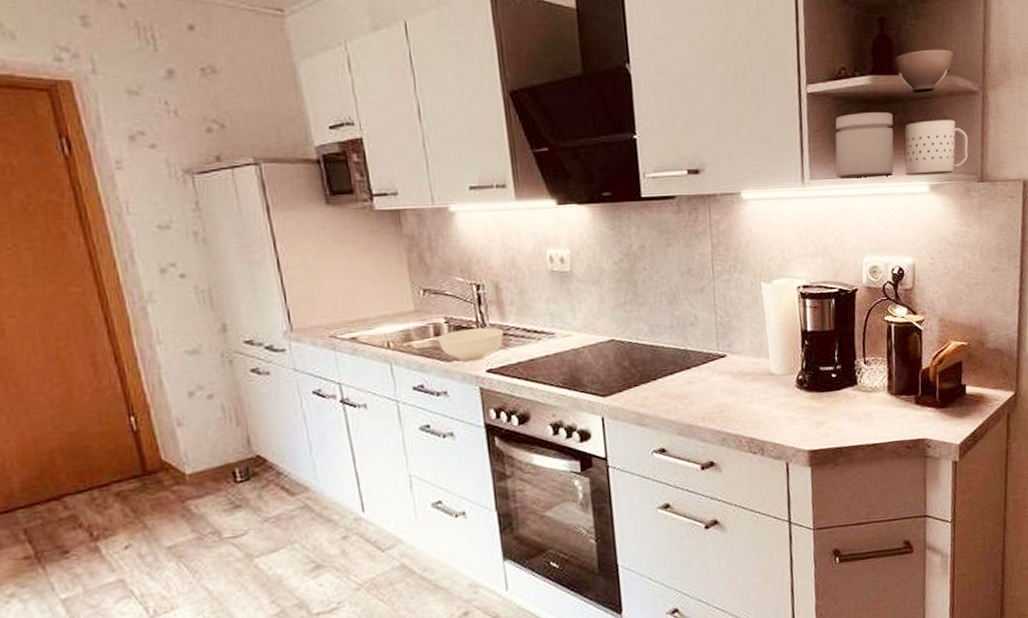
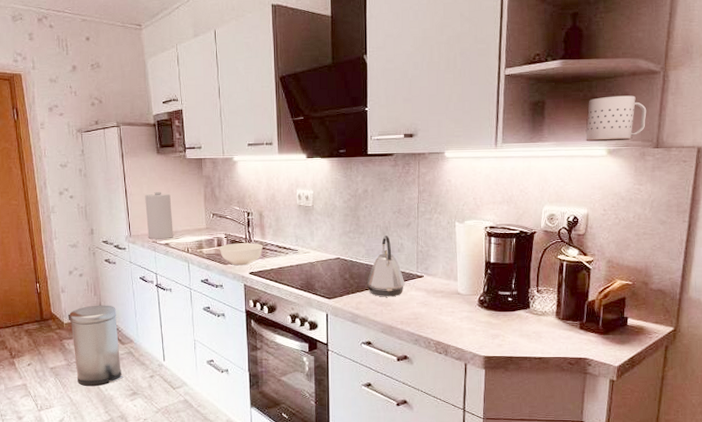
pedal bin: none [192,438,298,568] -> present [68,305,124,387]
paper towel holder: none [311,261,363,334] -> present [145,192,173,240]
kettle: none [653,305,704,388] -> present [366,235,405,297]
jar: present [835,112,894,179] -> none [525,90,578,143]
bowl: present [894,49,954,94] -> none [583,37,639,74]

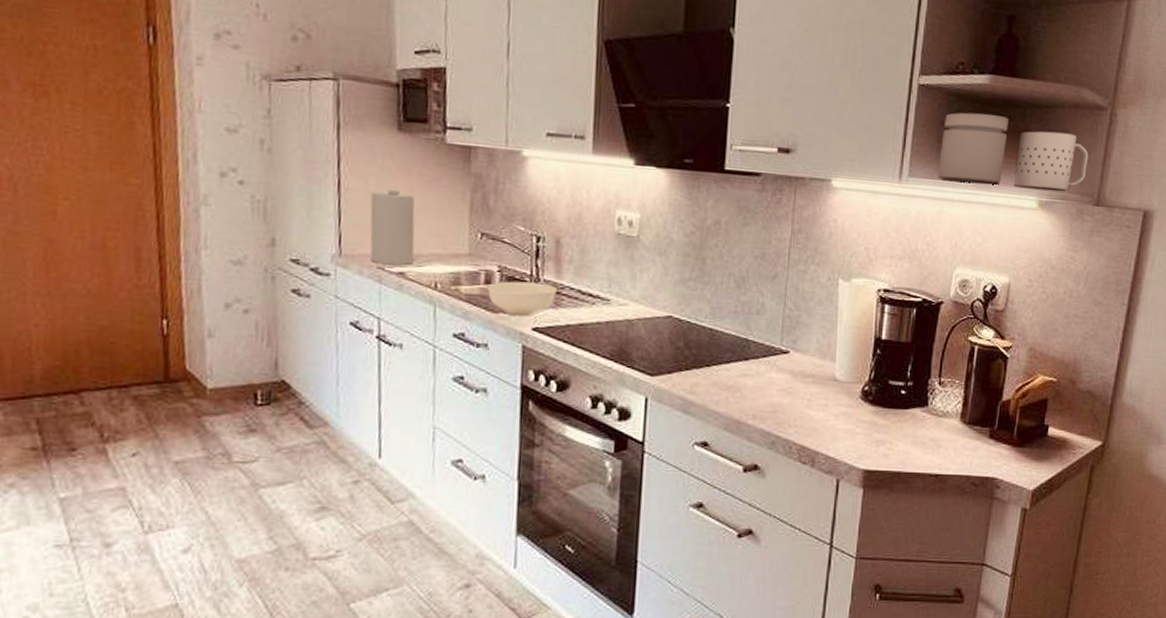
pedal bin: present [68,305,124,387] -> none [216,361,307,496]
kettle: present [366,235,405,297] -> none [708,289,763,379]
jar: none [525,90,578,143] -> present [938,112,1008,185]

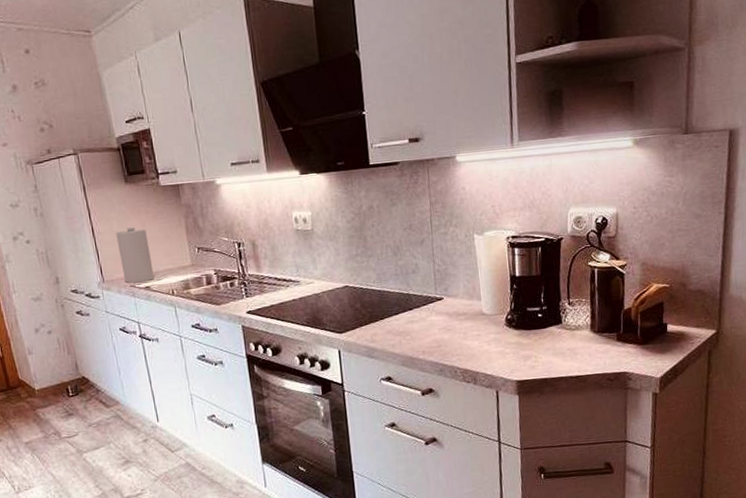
bowl: present [487,281,558,317] -> none [209,277,260,305]
jar: present [938,112,1008,185] -> none [542,74,599,139]
mug: present [1013,131,1089,192] -> none [609,77,673,133]

